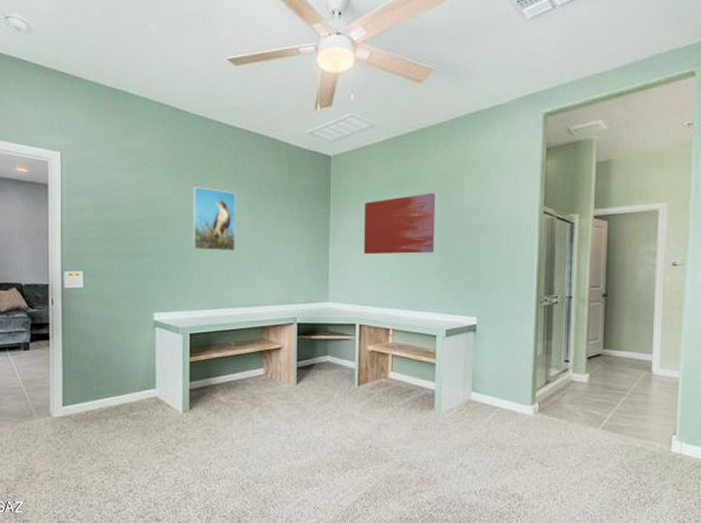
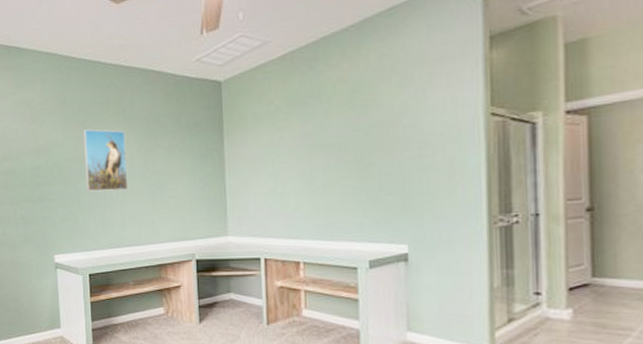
wall art: present [363,192,436,255] -> none [262,106,349,183]

